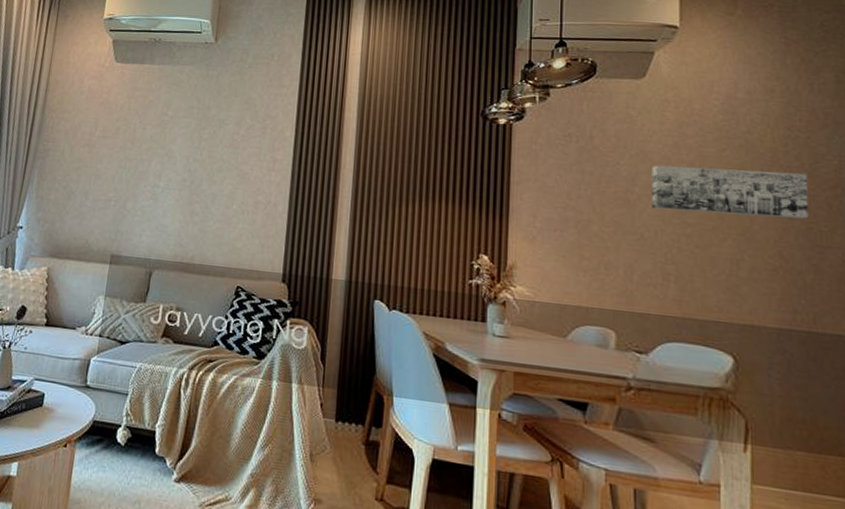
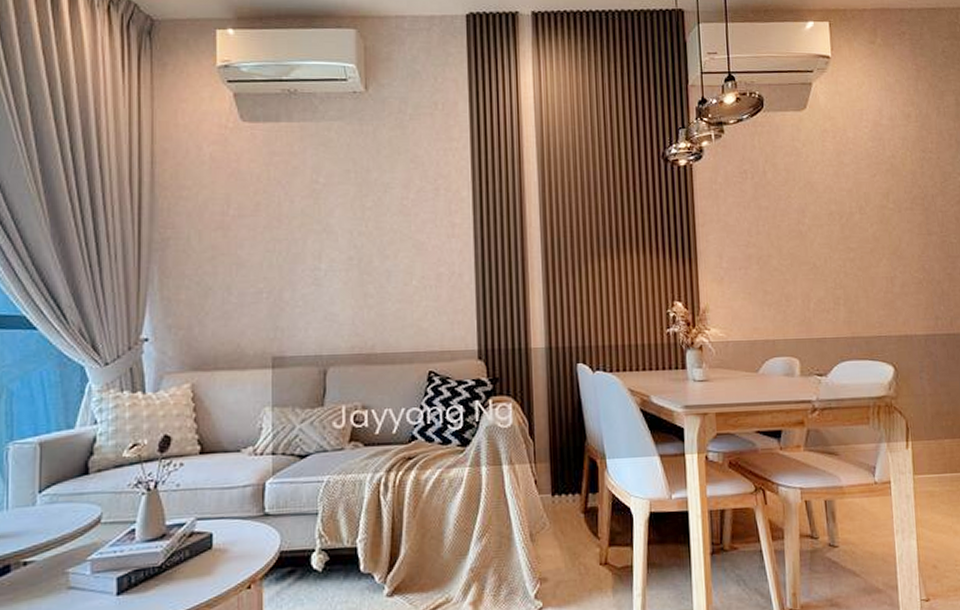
wall art: present [652,165,809,219] -> none [818,192,943,237]

